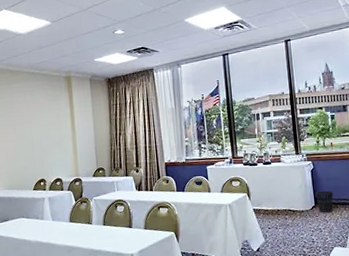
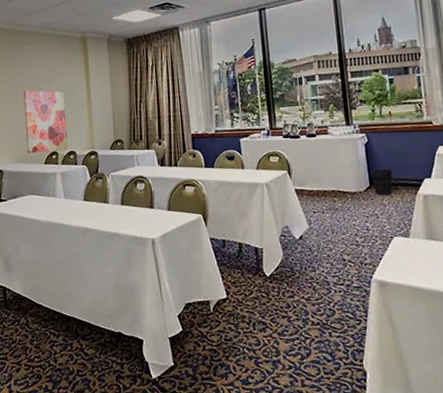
wall art: none [13,124,55,181] -> present [23,90,68,154]

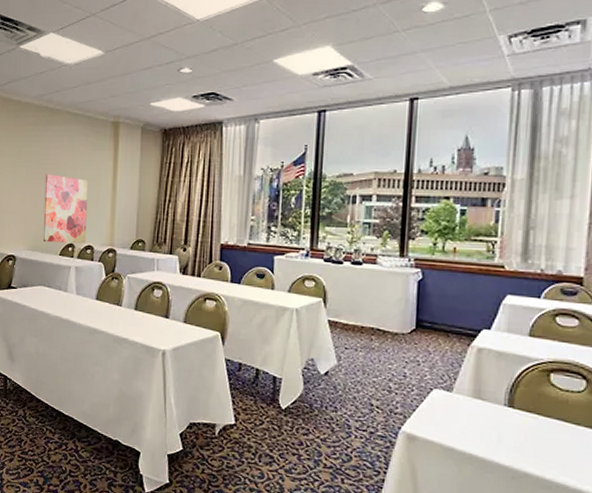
wastebasket: present [371,169,393,196] -> none [419,312,445,342]

